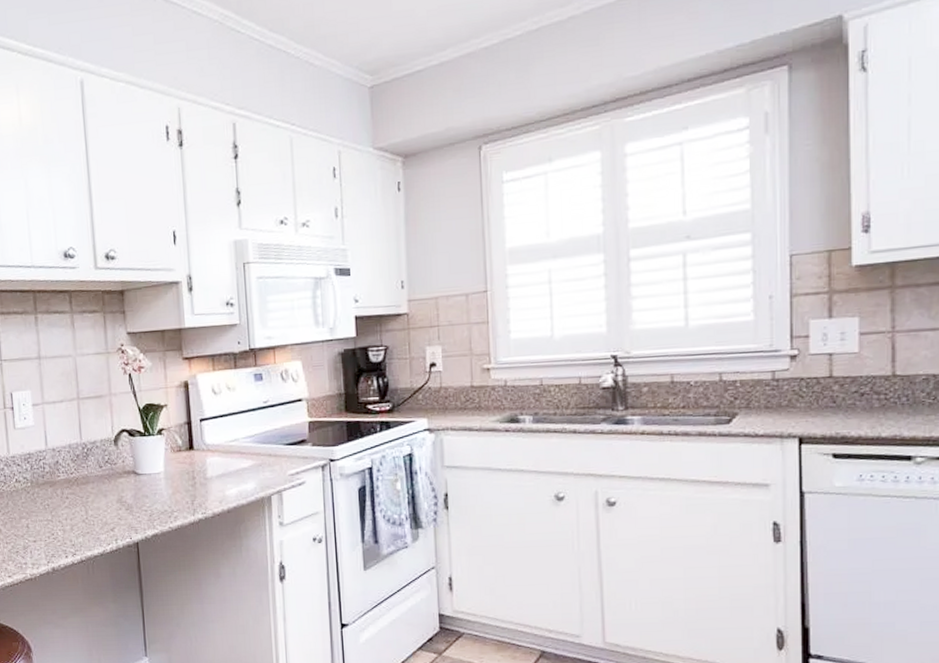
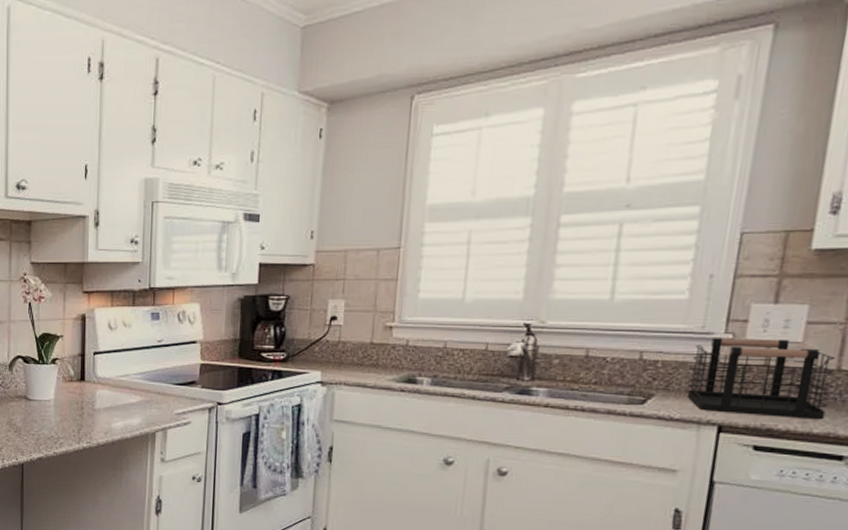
dish rack: none [766,351,891,426] -> present [686,338,836,420]

